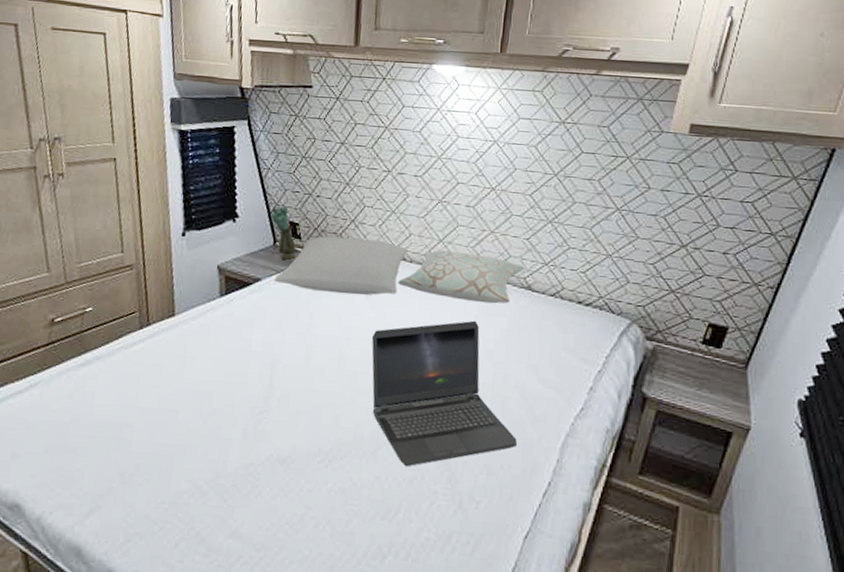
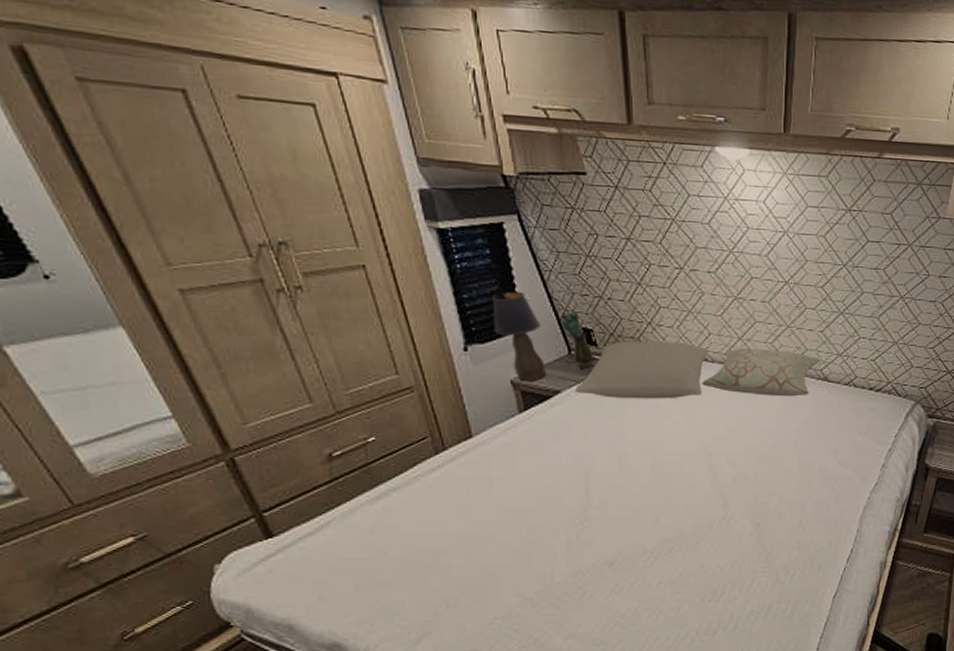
table lamp: none [211,185,253,269] -> present [492,291,546,382]
laptop computer: present [371,320,517,467] -> none [682,414,822,554]

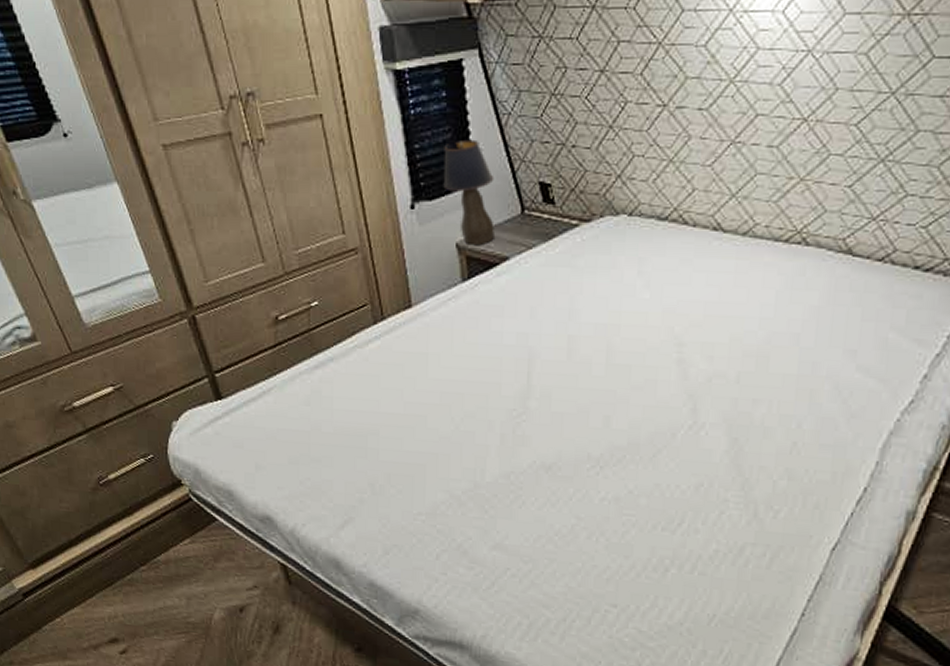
vase: present [560,310,594,370] -> none [515,161,550,233]
pillow: present [575,341,708,399] -> none [525,198,690,272]
pillow: present [702,348,820,397] -> none [678,208,844,275]

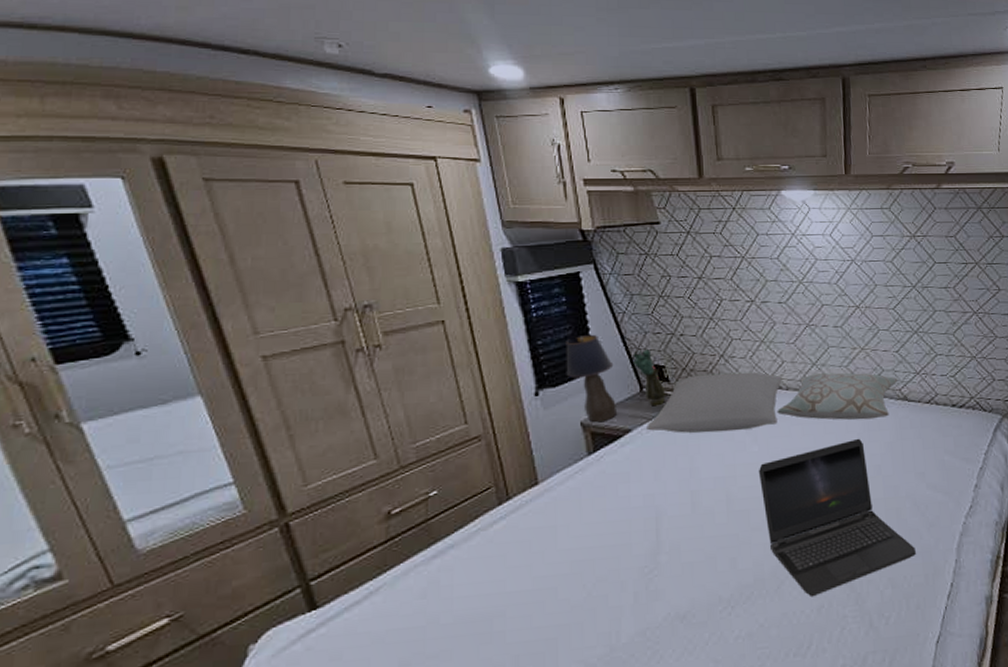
vase: none [515,161,550,233] -> present [633,348,666,407]
pillow: none [525,198,690,272] -> present [647,372,782,433]
laptop computer: none [646,297,827,473] -> present [758,438,916,598]
pillow: none [678,208,844,275] -> present [777,373,898,420]

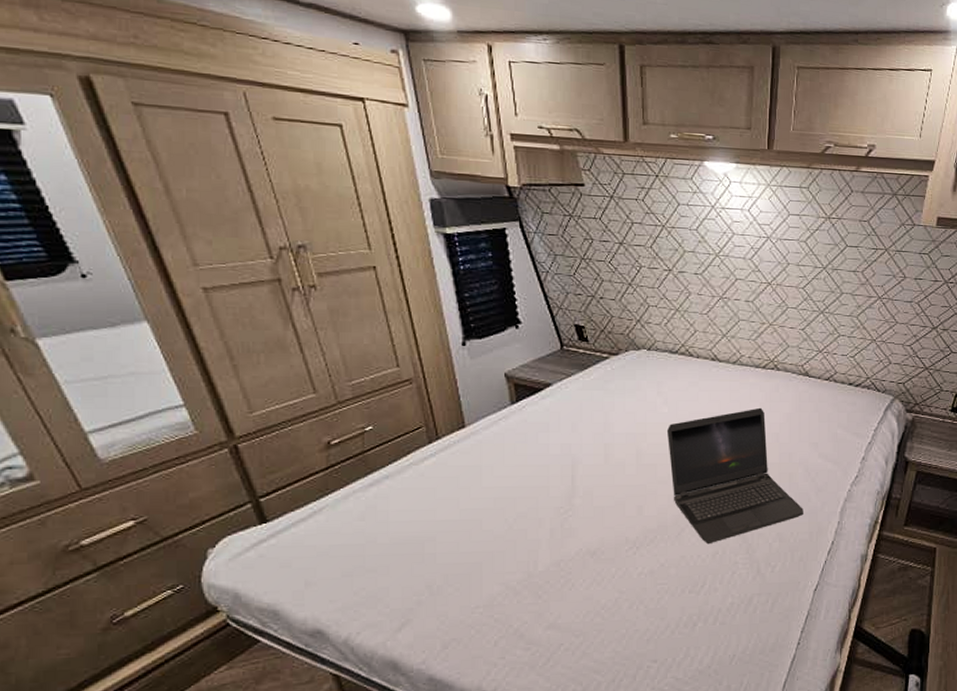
table lamp: present [566,334,616,423] -> none [491,290,538,375]
vase: present [633,348,666,407] -> none [555,308,585,364]
pillow: present [647,372,782,433] -> none [566,337,694,392]
pillow: present [777,373,898,420] -> none [687,345,801,391]

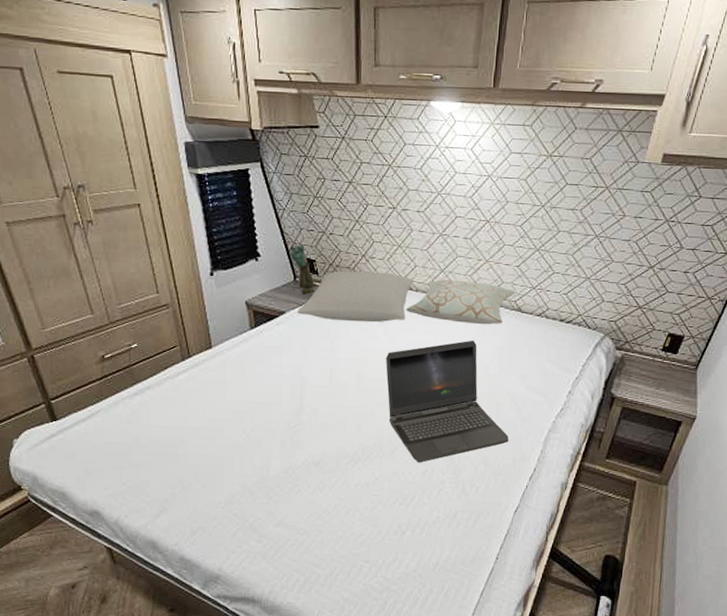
vase: none [555,308,585,364] -> present [289,243,315,295]
pillow: none [566,337,694,392] -> present [298,270,413,322]
pillow: none [687,345,801,391] -> present [406,279,515,325]

